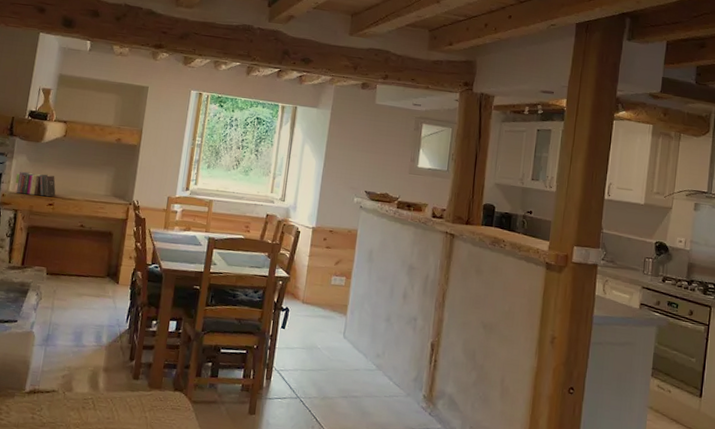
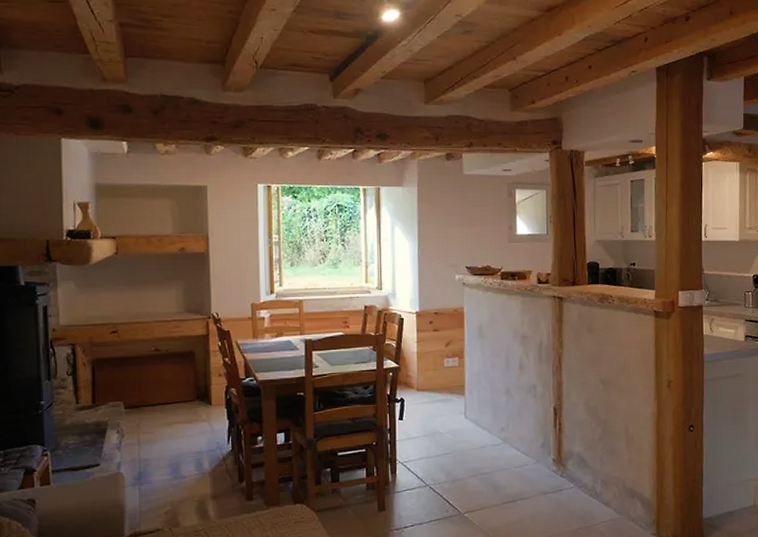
books: present [13,171,56,197] -> none [65,299,118,326]

